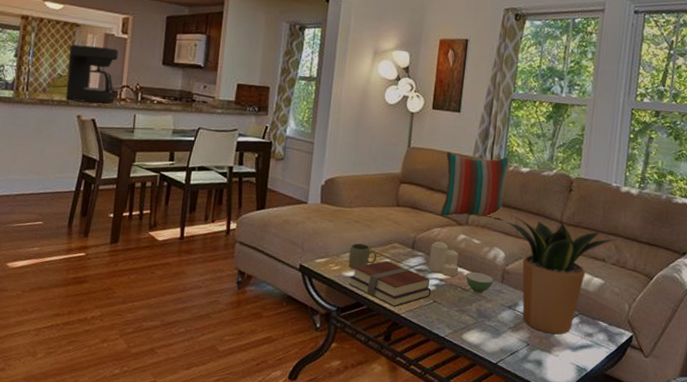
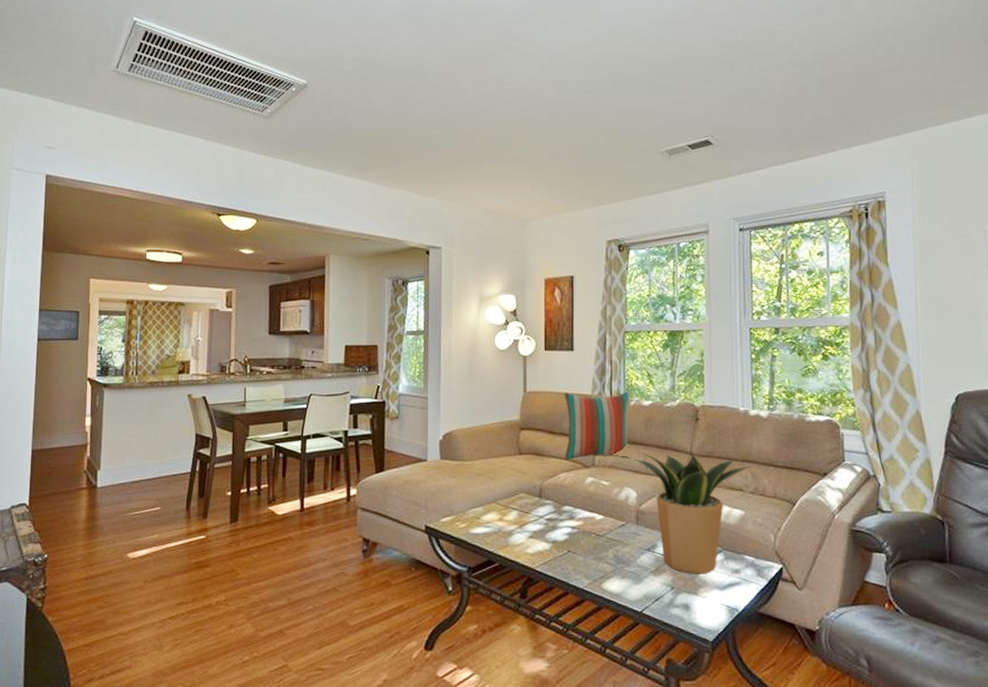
coffee maker: present [65,44,118,104] -> none [175,323,224,381]
mug: present [348,243,377,269] -> none [475,498,504,525]
books: present [348,260,432,307] -> none [477,512,565,561]
candle: present [428,238,459,277] -> none [558,484,591,523]
bowl: present [465,271,494,295] -> none [598,515,629,539]

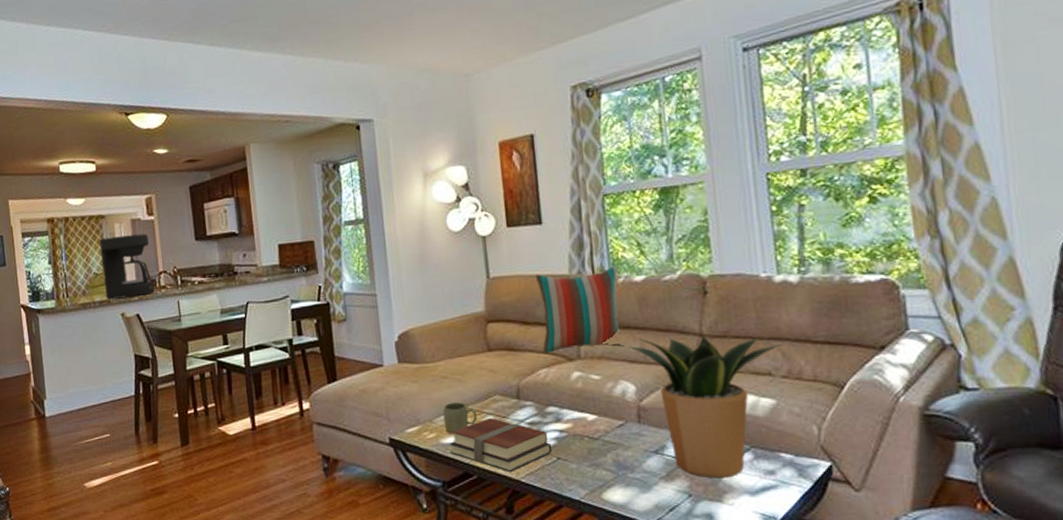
coffee maker: none [175,323,224,381] -> present [99,233,155,300]
mug: none [475,498,504,525] -> present [443,402,478,434]
books: none [477,512,565,561] -> present [449,417,553,472]

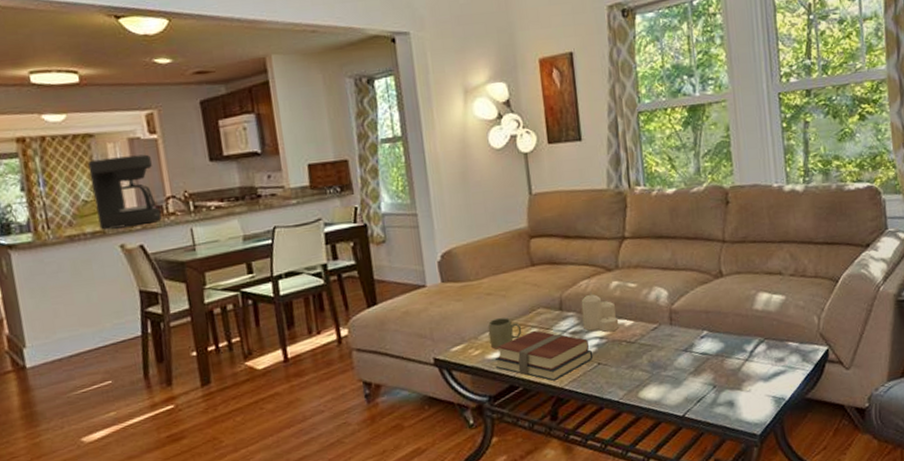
pillow: present [535,266,625,355] -> none [575,180,658,267]
candle: none [539,381,581,426] -> present [581,291,620,333]
potted plant: present [628,332,782,478] -> none [661,239,790,370]

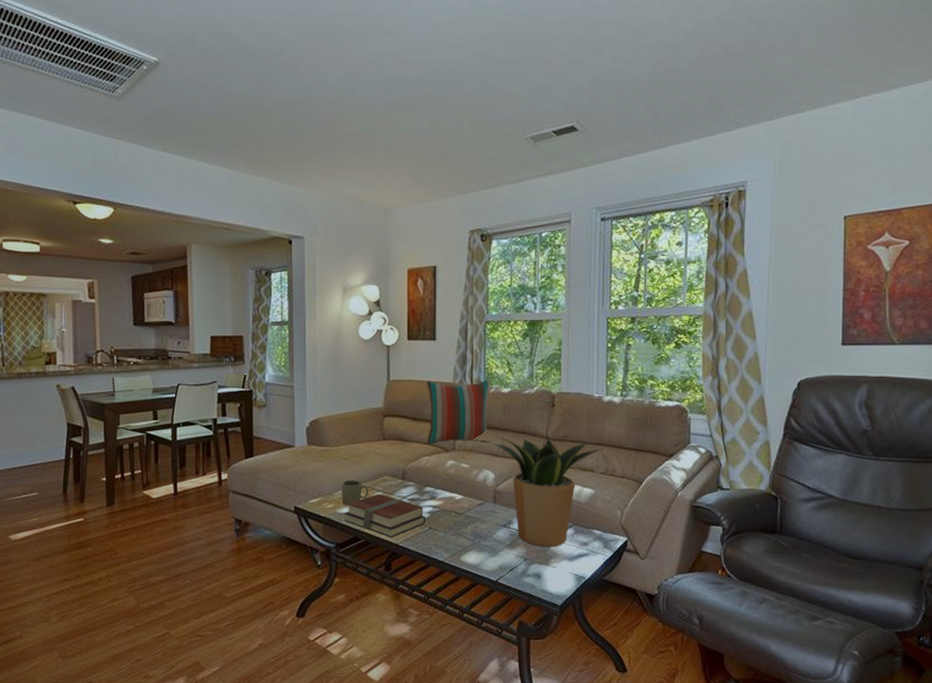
coffee maker: present [87,154,162,230] -> none [39,314,91,371]
pillow: none [575,180,658,267] -> present [426,379,491,445]
candle: present [581,291,620,333] -> none [420,467,451,503]
potted plant: none [661,239,790,370] -> present [492,436,603,547]

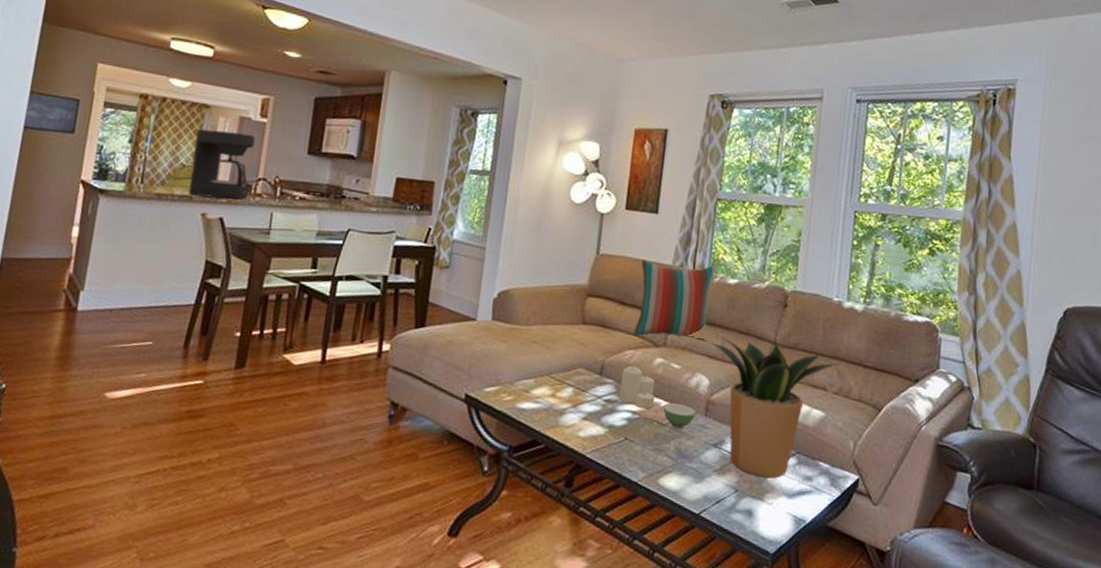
coffee maker: none [39,314,91,371] -> present [188,129,255,200]
mug: present [341,480,369,506] -> none [523,368,559,400]
books: present [344,493,426,537] -> none [523,389,623,445]
candle: none [420,467,451,503] -> present [619,362,655,409]
bowl: none [457,495,486,517] -> present [662,402,697,431]

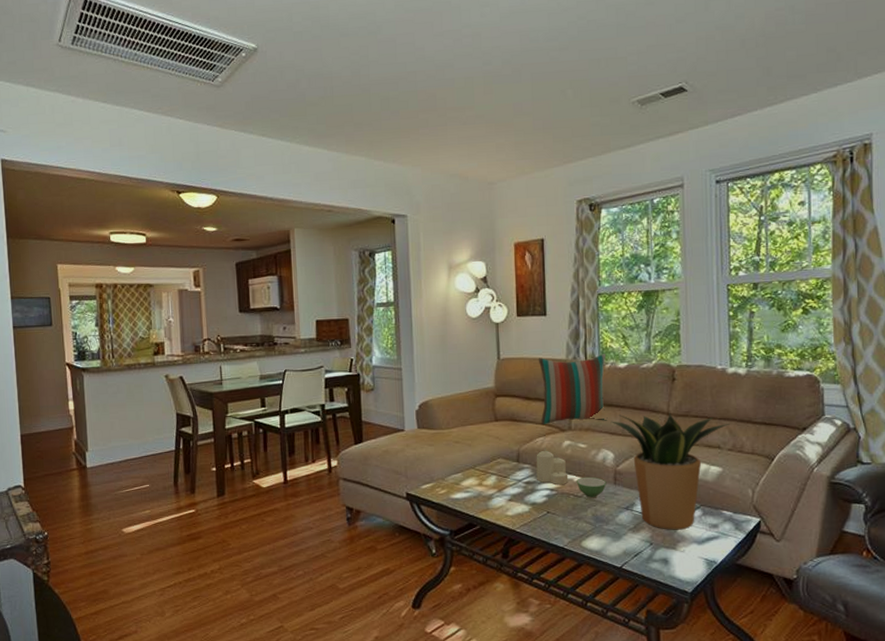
coffee maker: present [188,129,255,200] -> none [147,303,198,362]

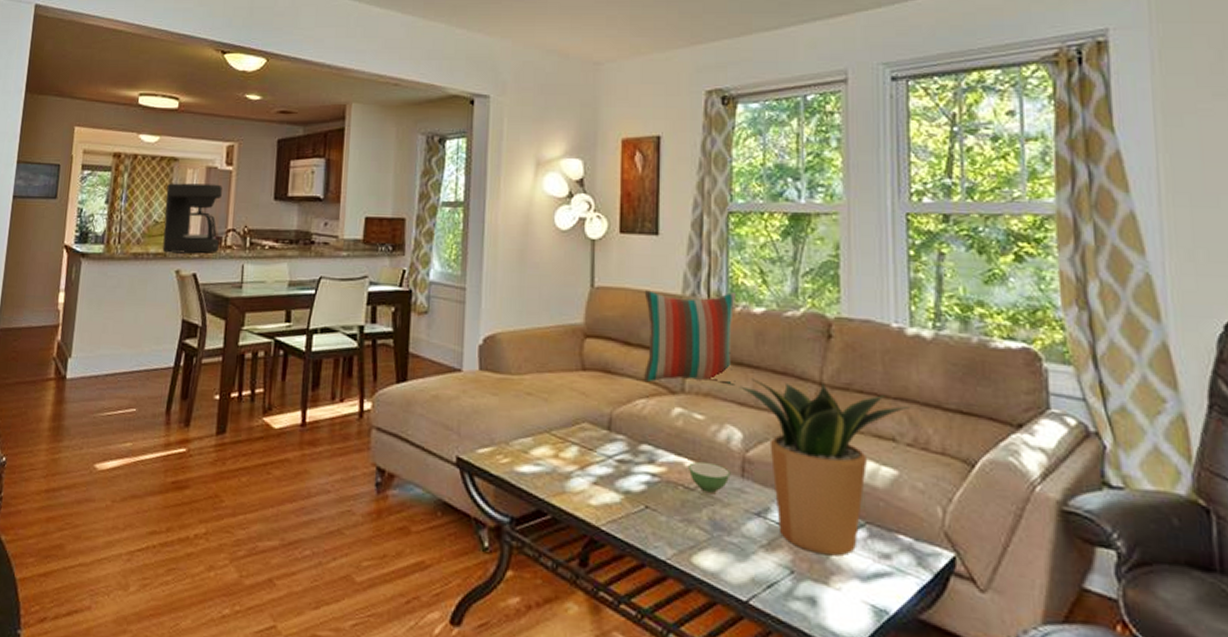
coffee maker: none [147,303,198,362] -> present [162,183,222,254]
candle: present [536,448,569,486] -> none [633,414,678,471]

